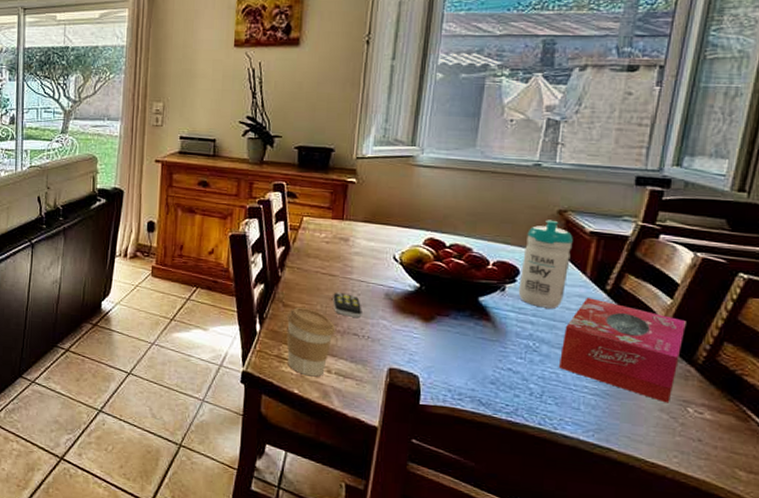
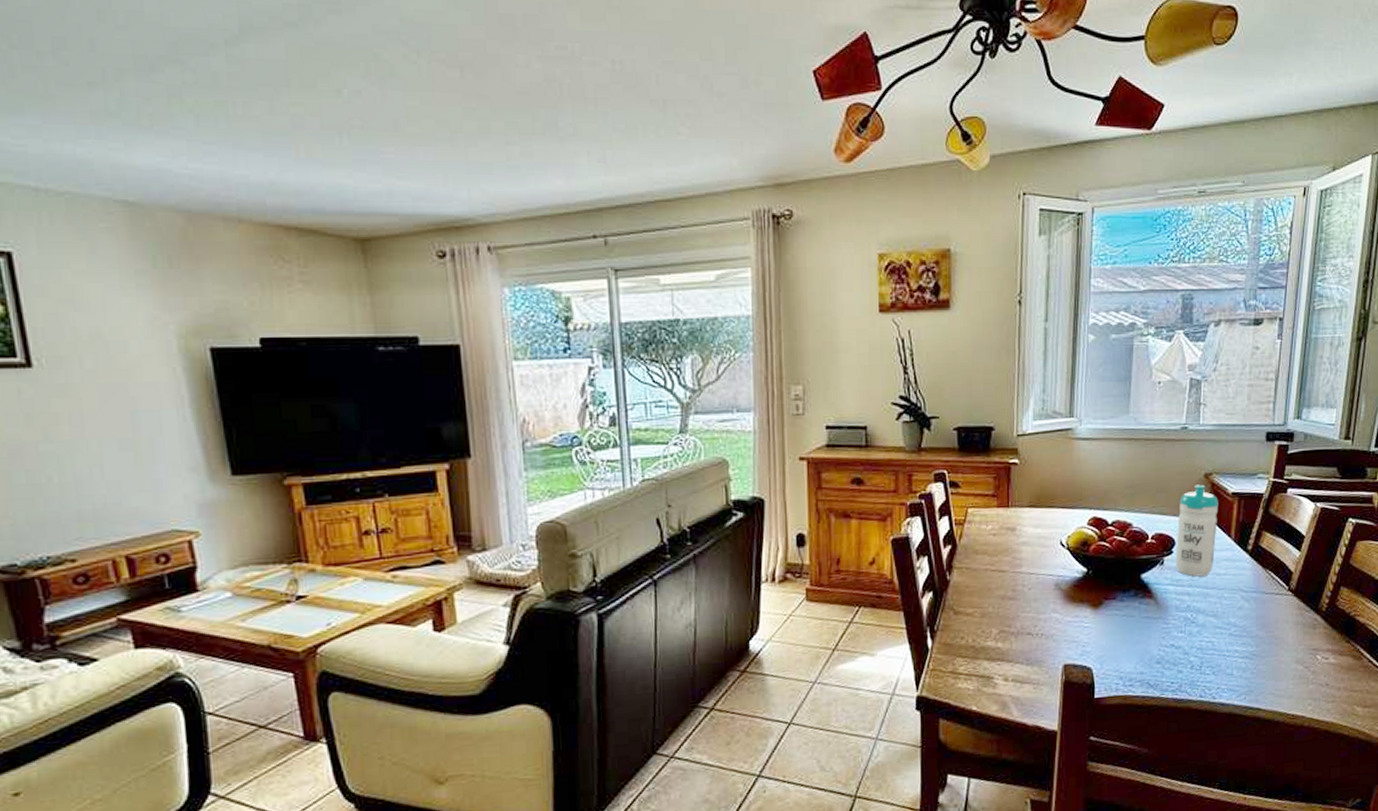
coffee cup: present [286,306,335,377] -> none [958,611,1009,689]
remote control: present [333,292,362,318] -> none [1004,589,1034,615]
tissue box: present [558,298,686,403] -> none [1213,560,1312,654]

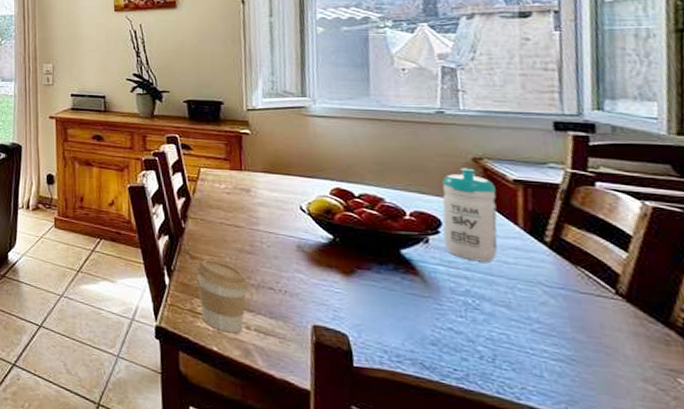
coffee cup: none [958,611,1009,689] -> present [195,259,249,333]

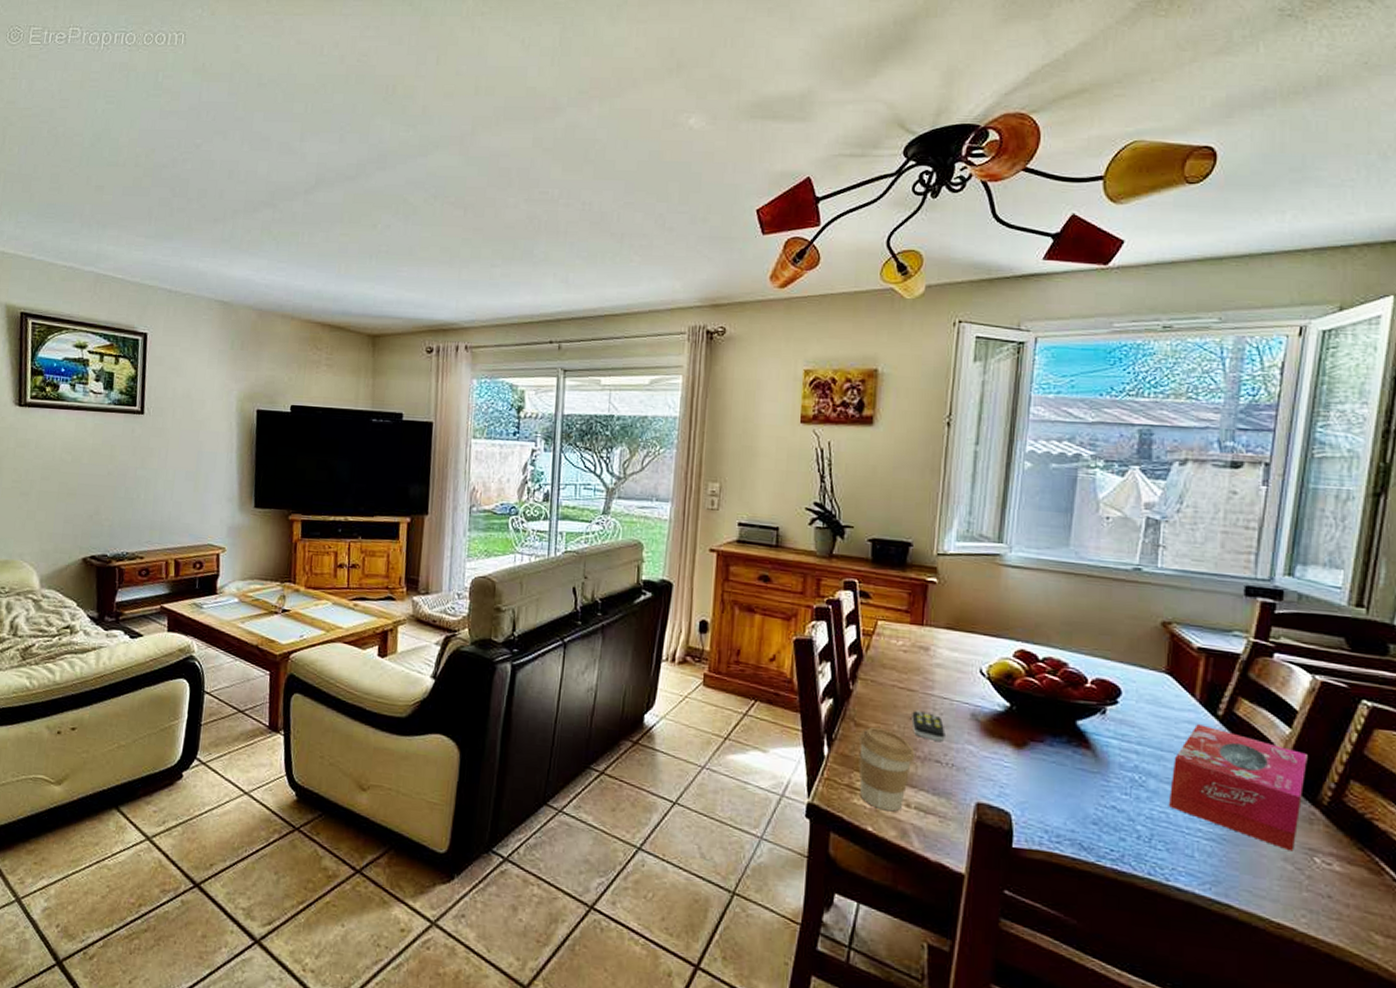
remote control: none [241,243,275,271] -> present [912,710,945,741]
water bottle: present [442,168,498,262] -> none [1120,632,1179,736]
tissue box: none [506,250,654,372] -> present [1168,724,1307,852]

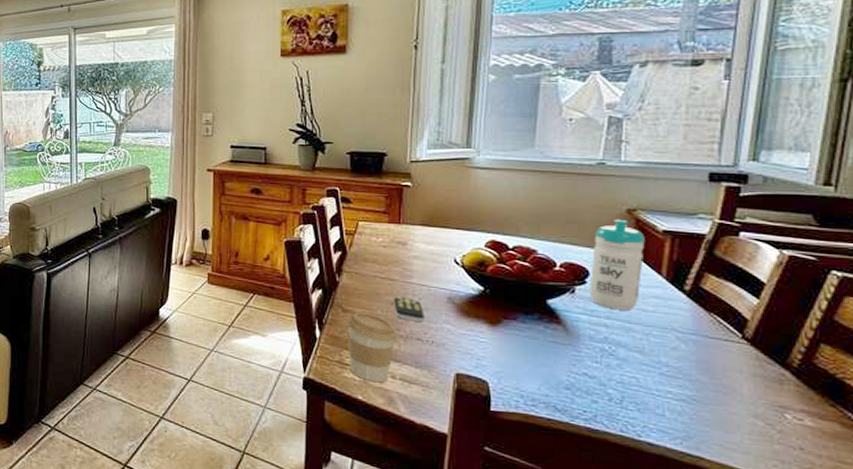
water bottle: none [1120,632,1179,736] -> present [589,219,645,311]
tissue box: present [1168,724,1307,852] -> none [638,299,776,409]

